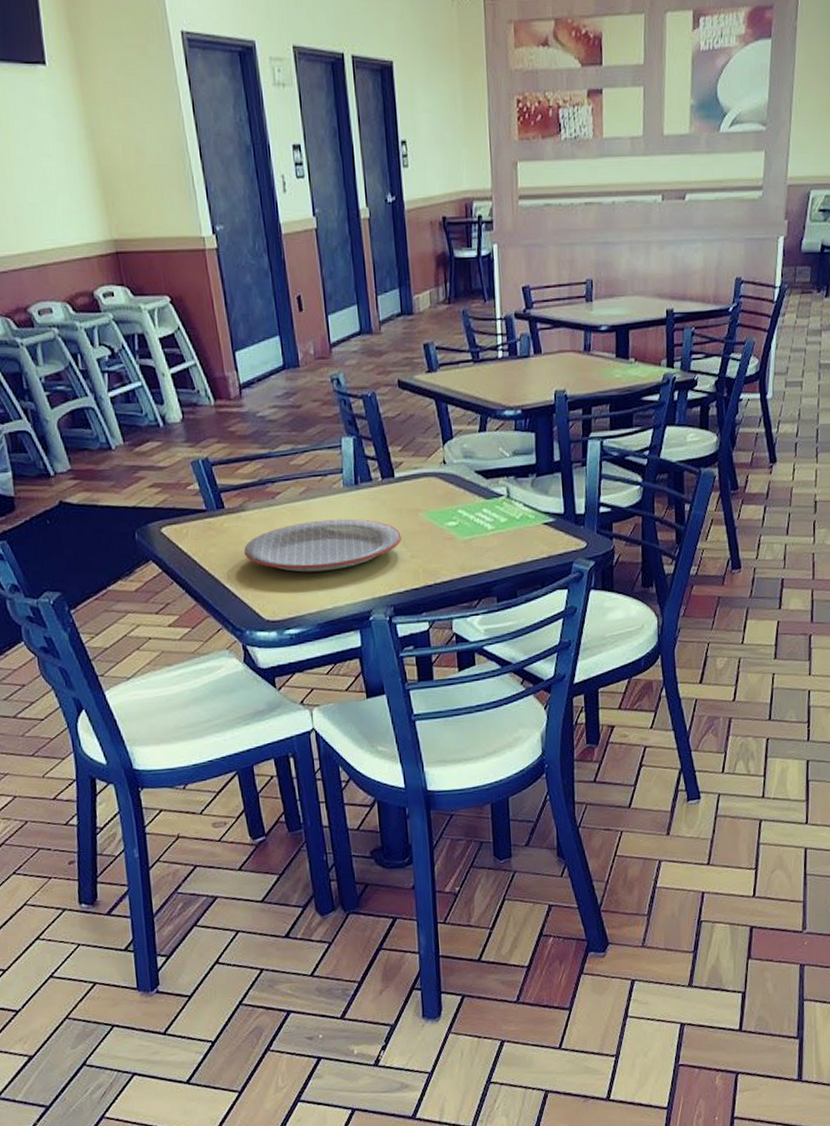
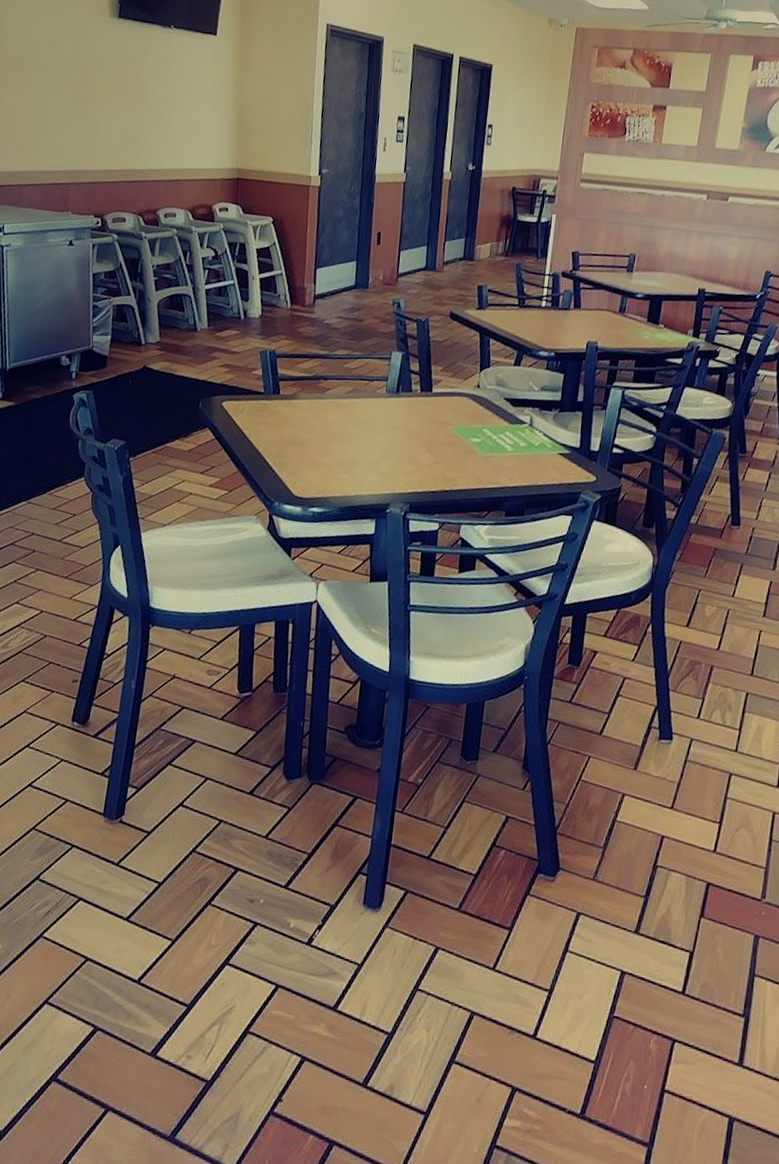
plate: present [244,518,403,572] -> none [288,417,430,463]

